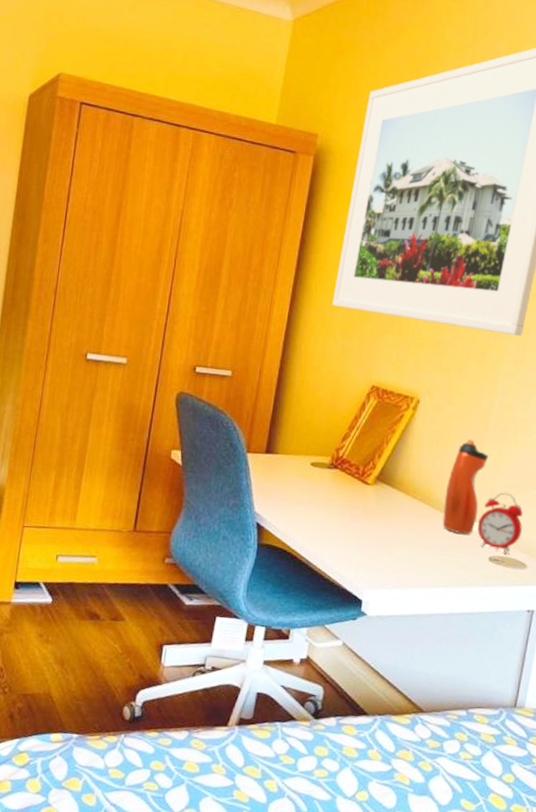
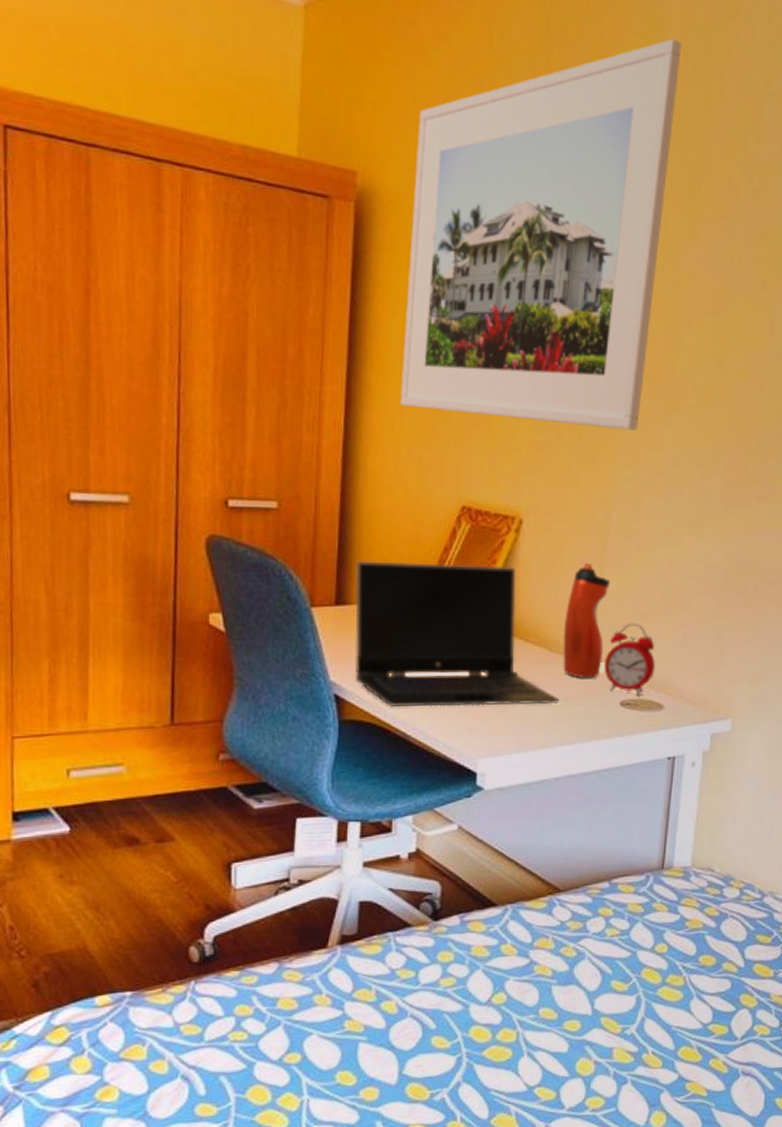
laptop computer: none [273,421,437,552] -> present [354,561,559,707]

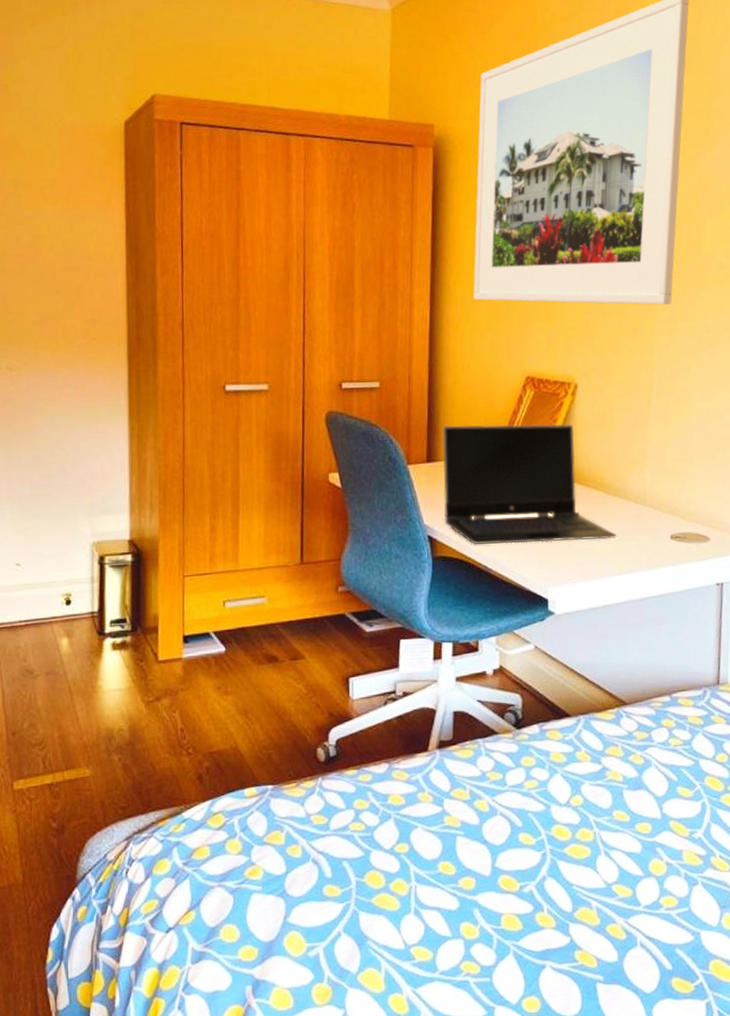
water bottle: present [563,562,611,678] -> none [617,417,656,516]
alarm clock: present [603,622,655,696] -> none [653,466,700,530]

